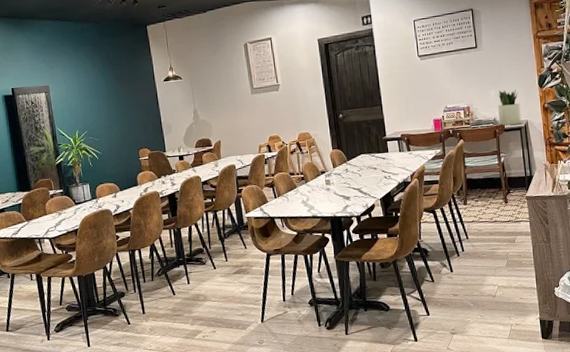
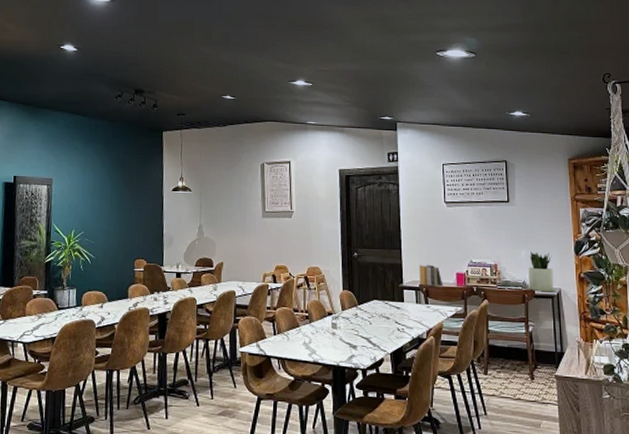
books: none [399,115,422,135] -> present [419,265,443,287]

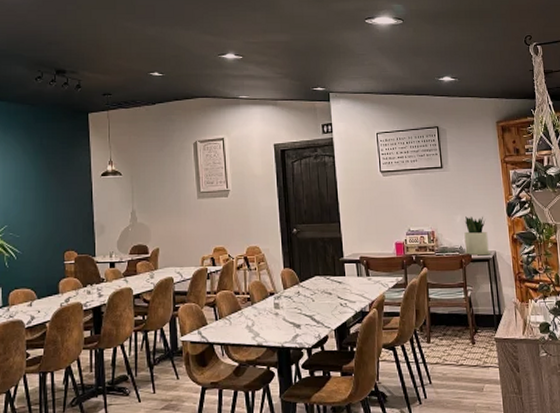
books: present [419,265,443,287] -> none [358,236,383,258]

